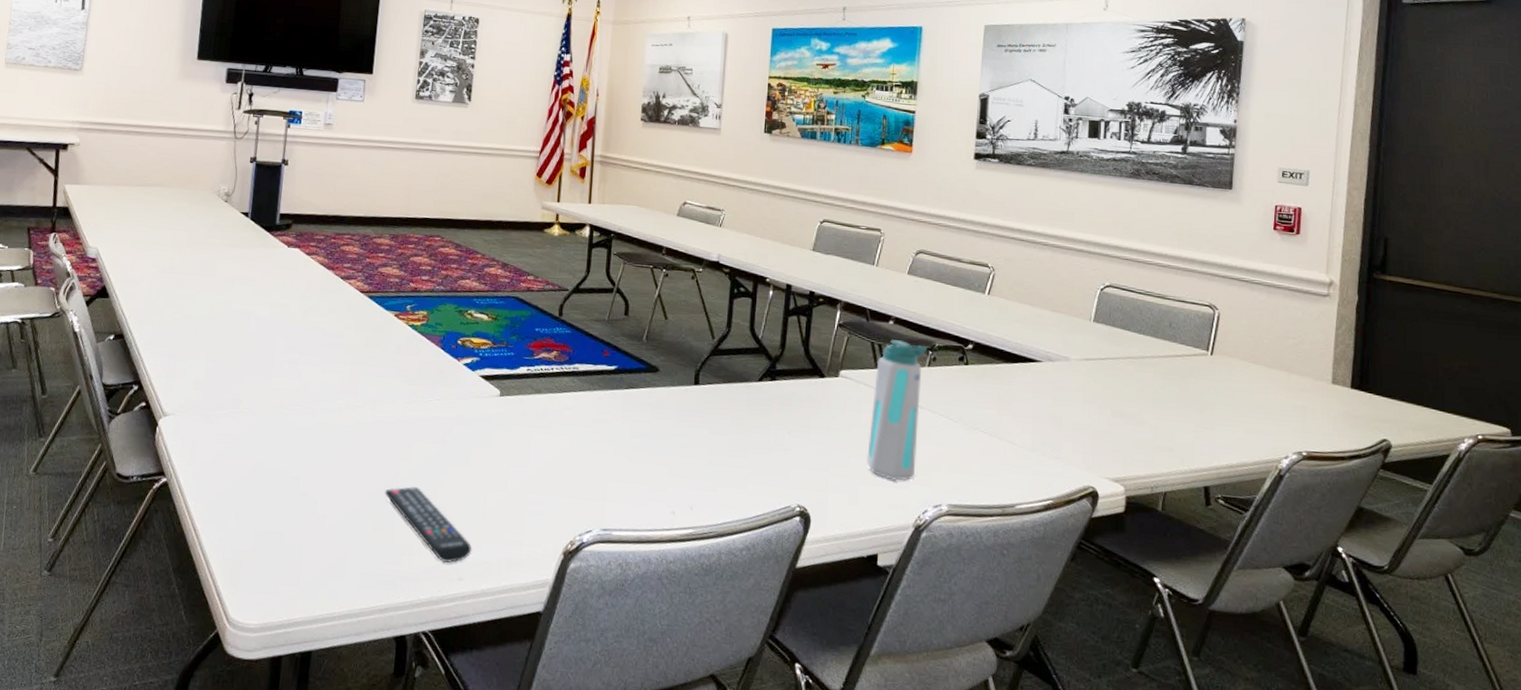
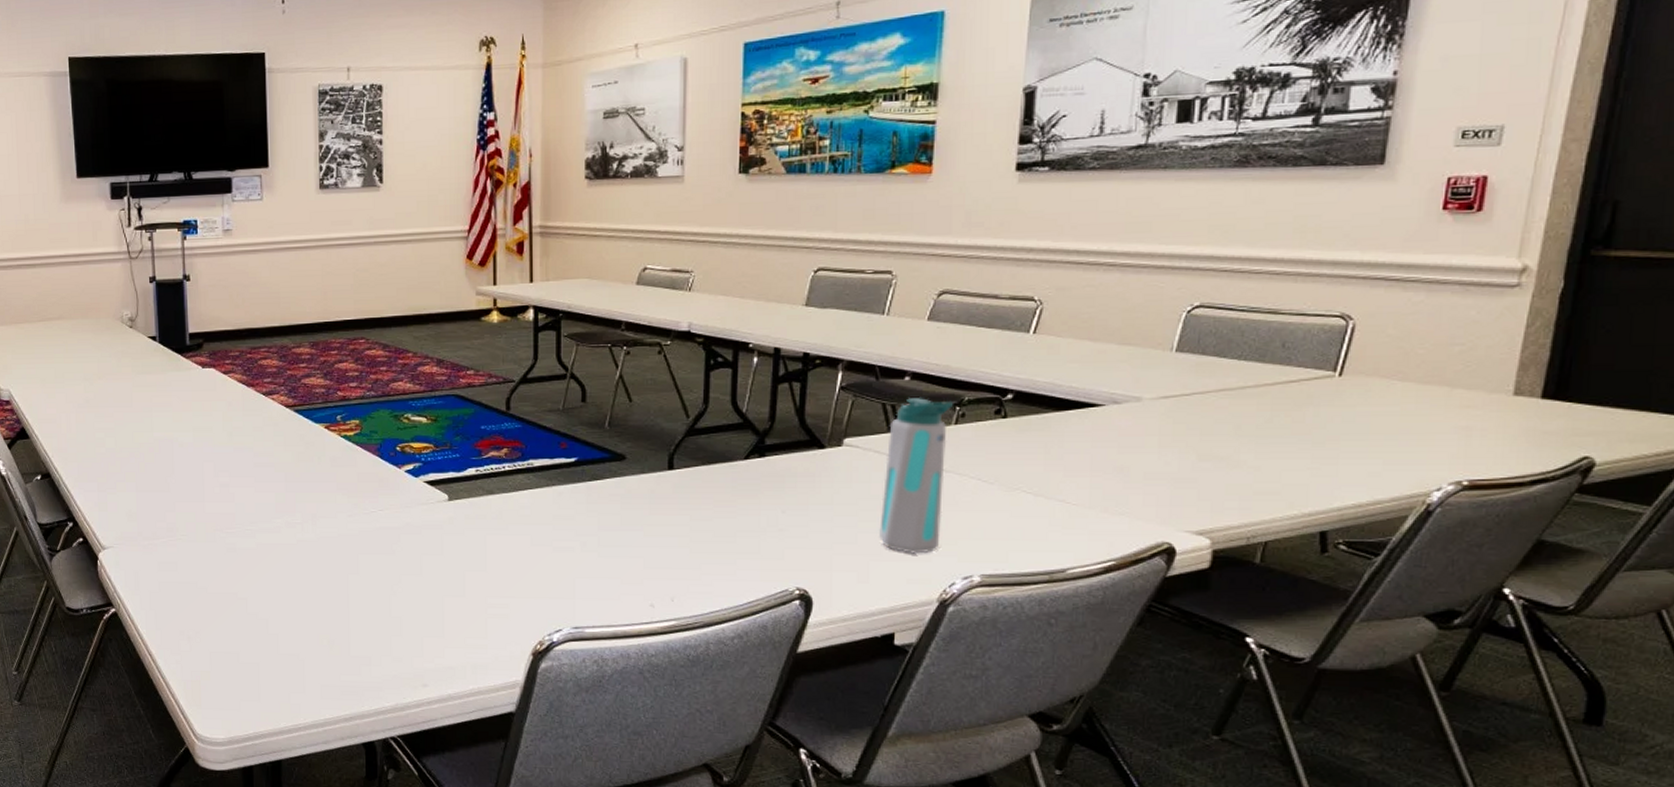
remote control: present [385,486,472,563] -> none [336,599,434,671]

